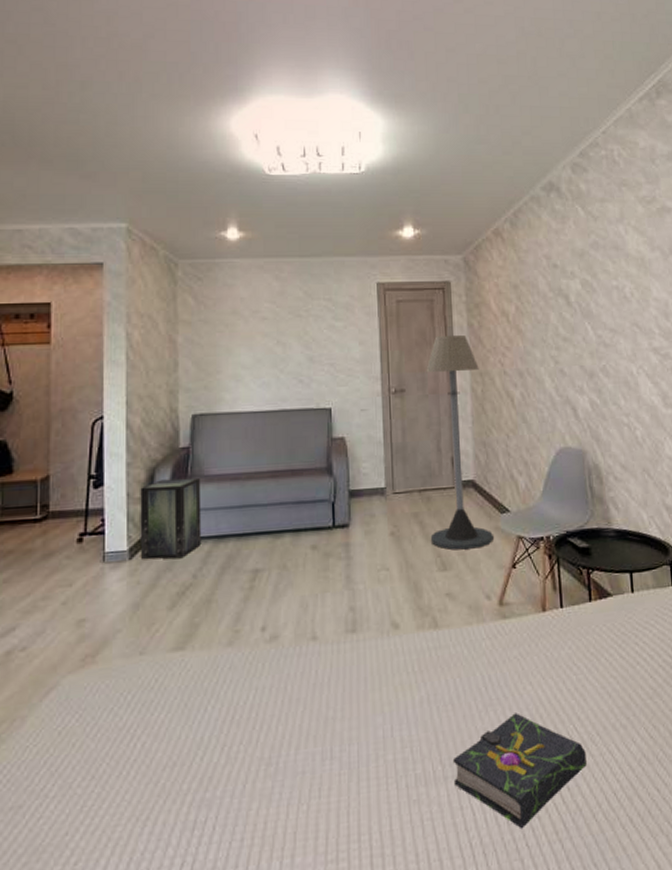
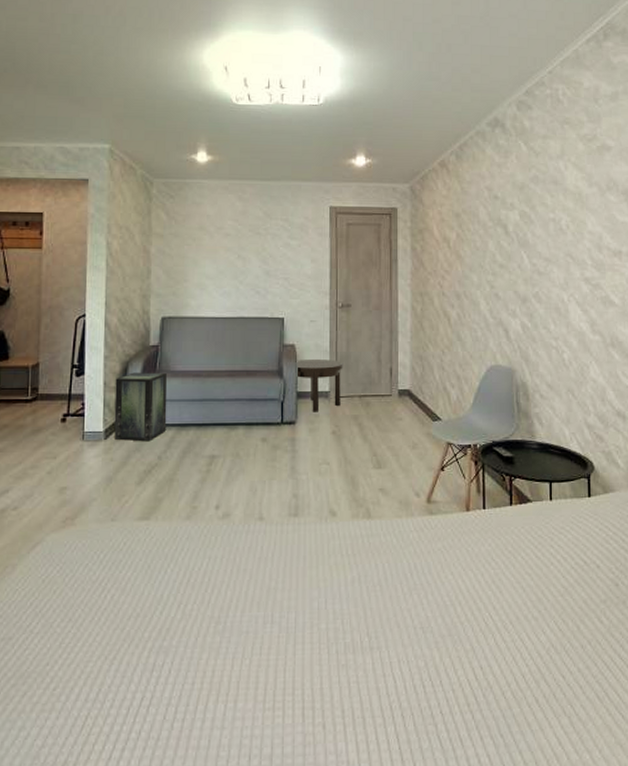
side table: none [346,451,400,512] -> present [295,360,343,412]
floor lamp: present [426,335,493,550] -> none [367,258,425,451]
book: present [452,713,587,829] -> none [378,598,499,699]

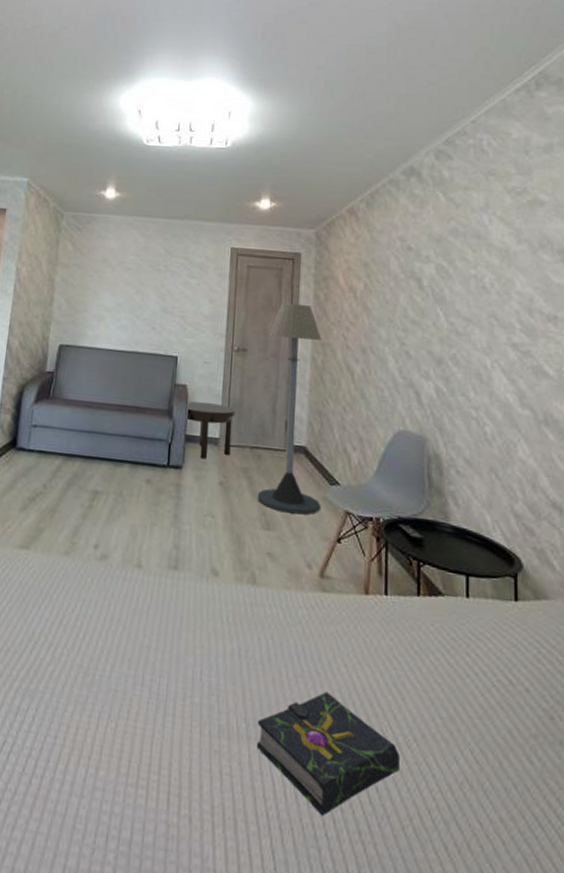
storage box: present [114,372,168,442] -> none [4,396,59,468]
floor lamp: none [367,258,425,451] -> present [257,303,322,515]
book: none [378,598,499,699] -> present [256,691,400,817]

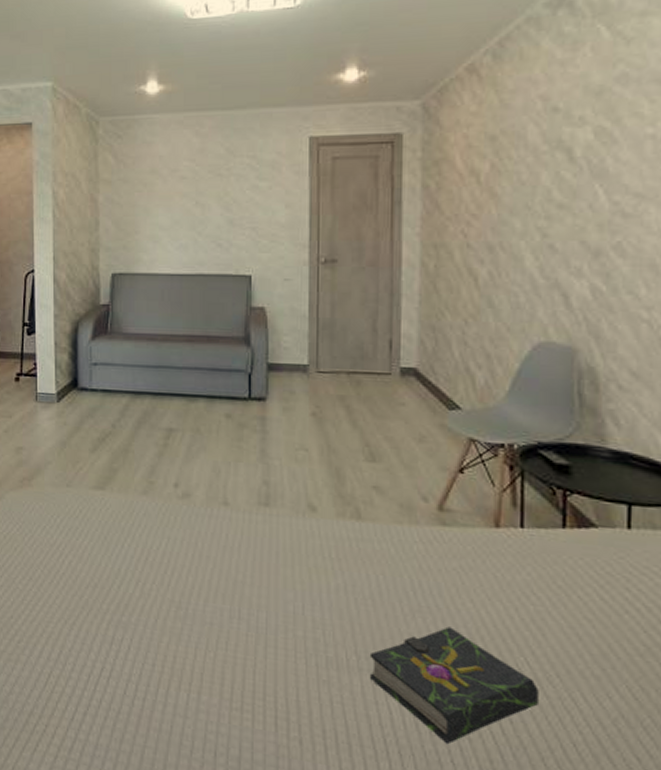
side table: present [186,401,236,459] -> none [266,325,327,389]
floor lamp: present [257,303,322,515] -> none [358,199,437,444]

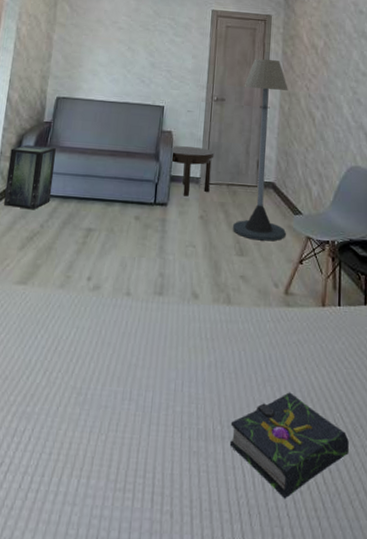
storage box: none [66,333,120,408] -> present [3,145,56,210]
side table: none [266,325,327,389] -> present [171,145,215,197]
floor lamp: none [358,199,437,444] -> present [232,59,288,241]

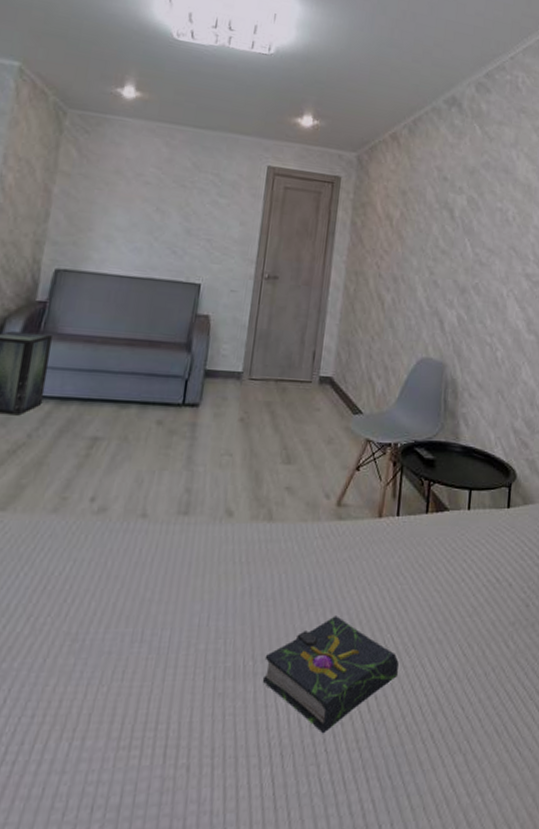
side table: present [171,145,215,197] -> none [208,333,262,395]
floor lamp: present [232,59,288,241] -> none [279,229,356,446]

